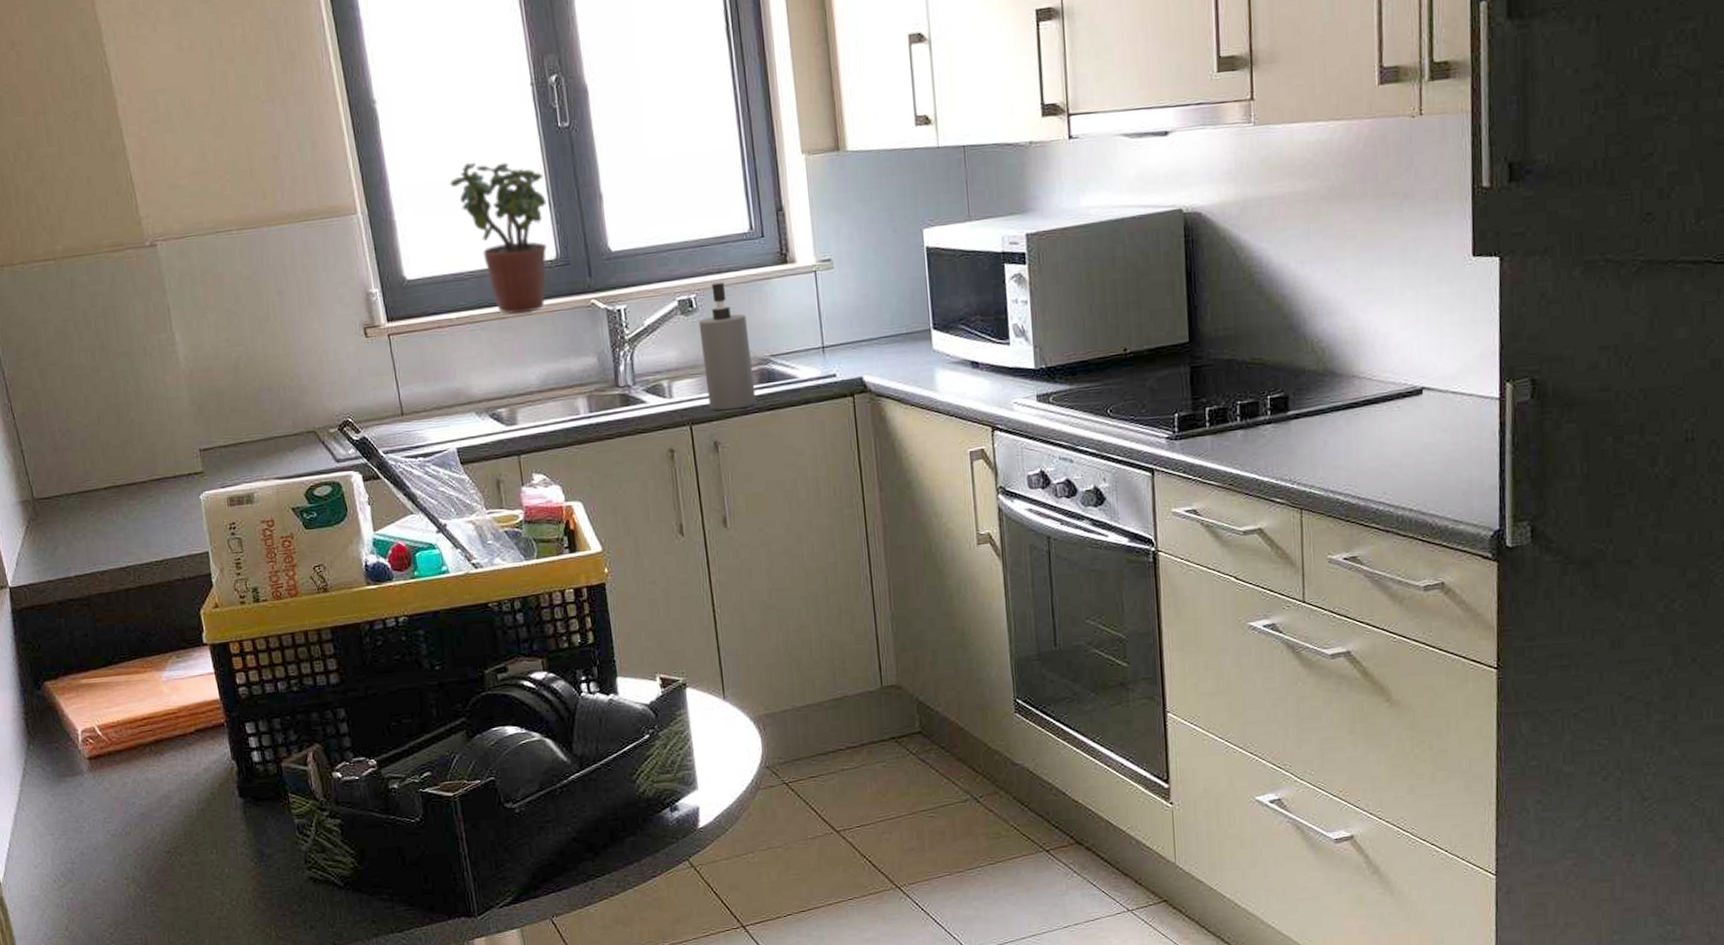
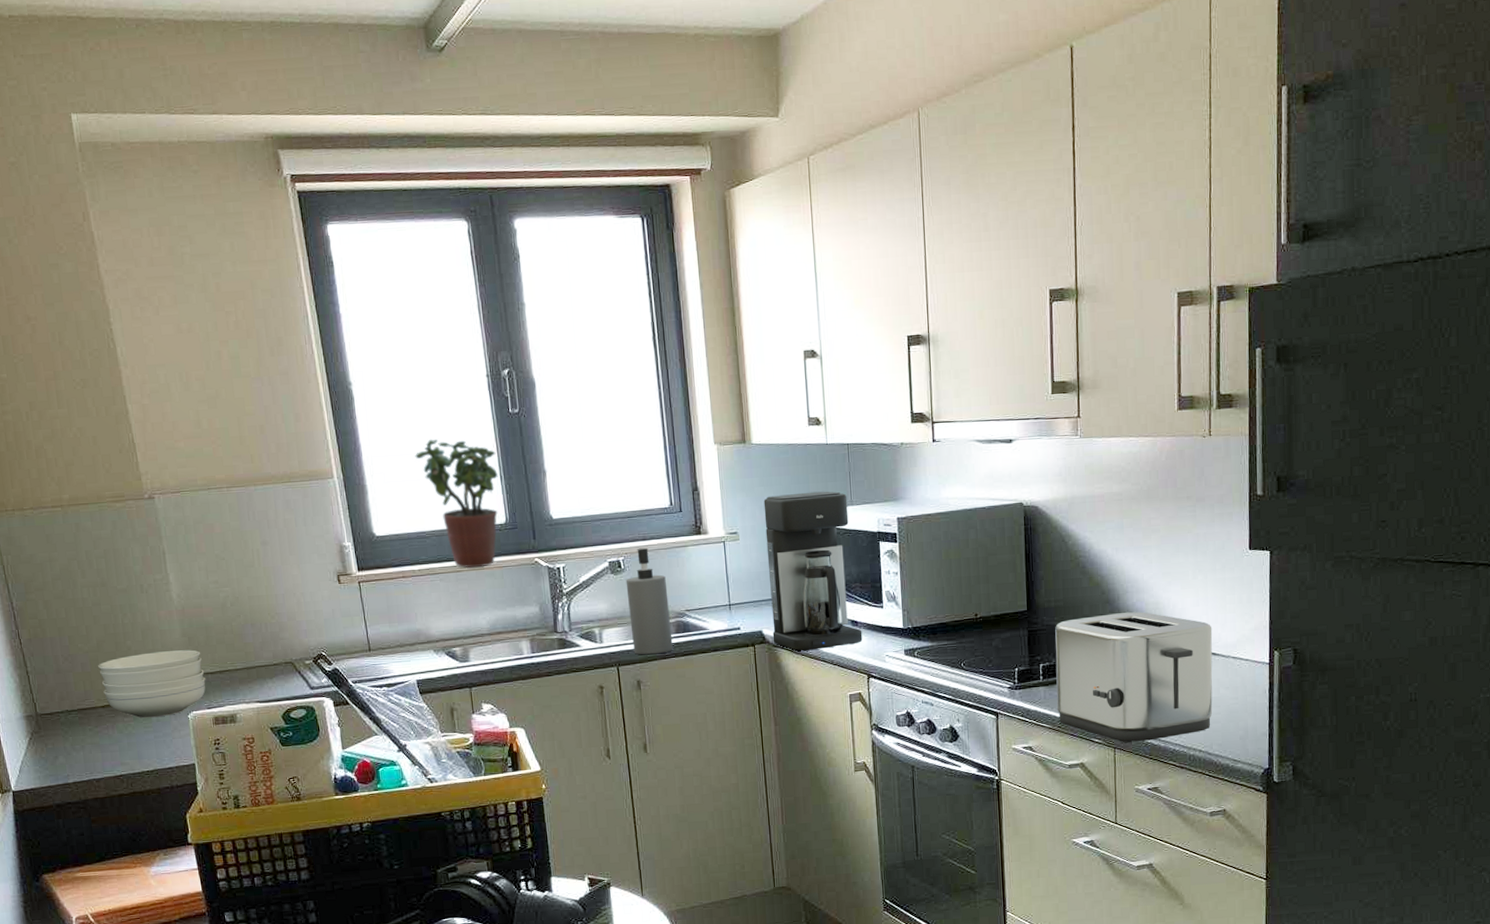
bowl: none [98,420,219,501] -> present [97,650,206,718]
coffee maker: none [862,204,985,401] -> present [763,491,863,651]
toaster: none [1223,339,1427,503] -> present [1054,612,1213,743]

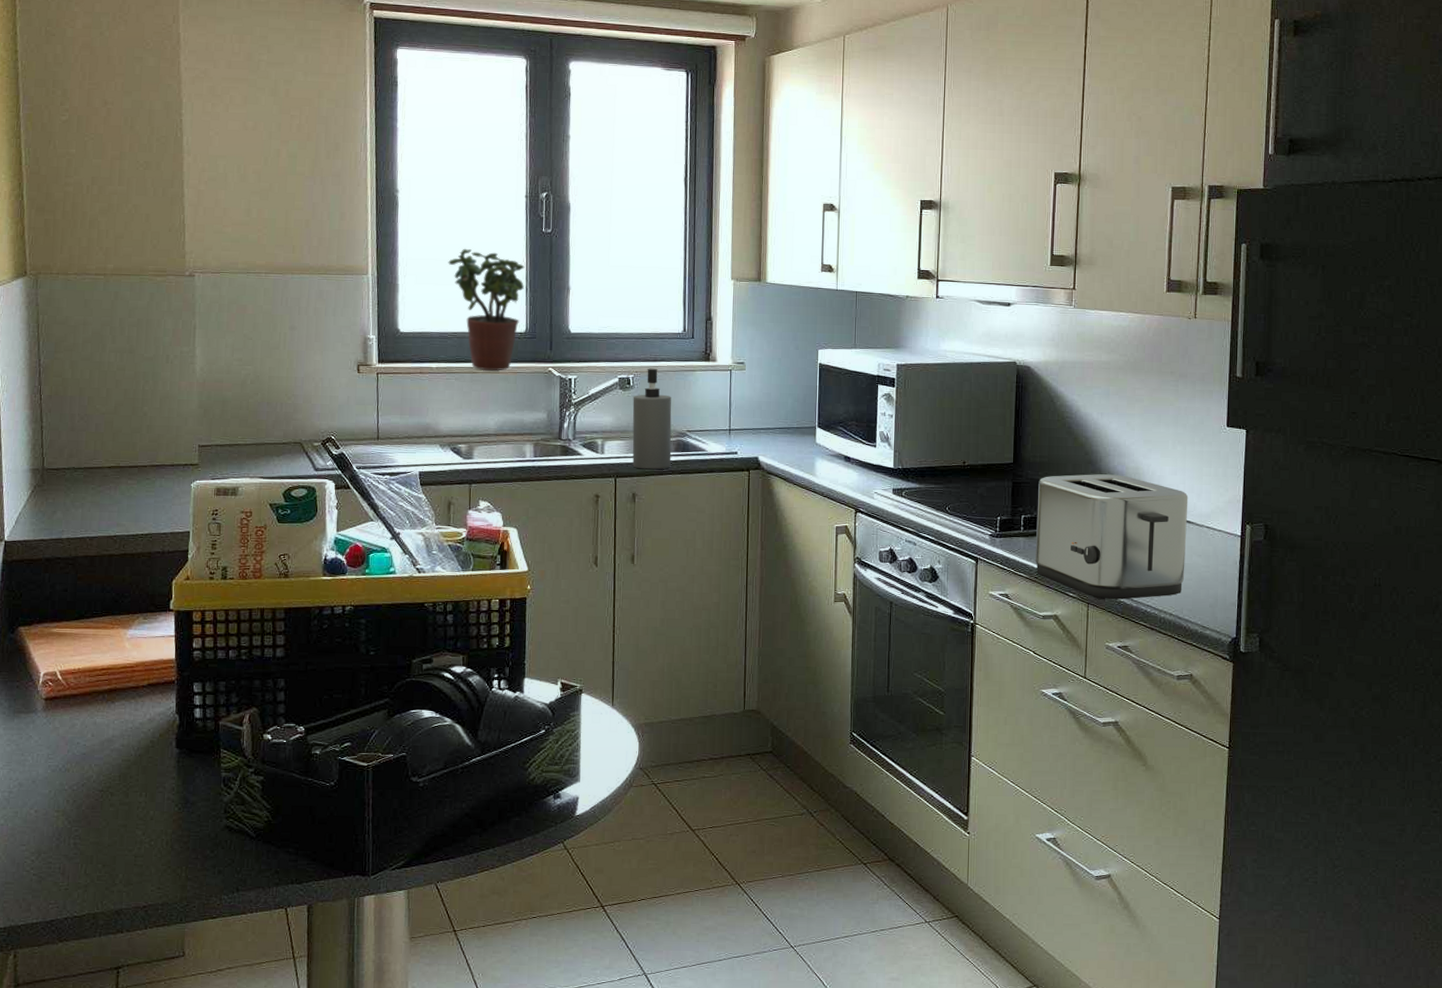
bowl: present [97,650,206,718] -> none [111,420,214,483]
coffee maker: present [763,491,863,651] -> none [767,332,854,481]

